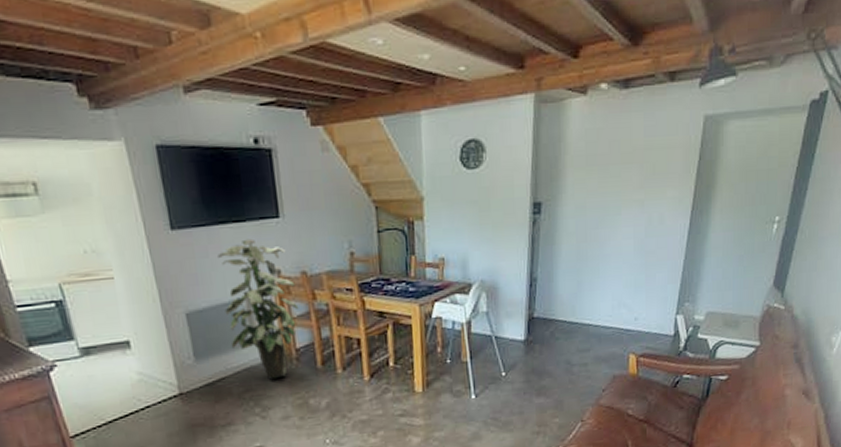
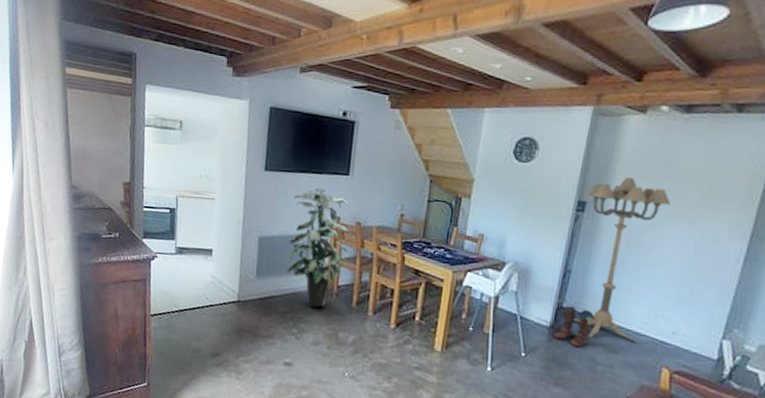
boots: none [529,314,567,355] -> present [552,305,596,348]
floor lamp: none [540,167,620,342] -> present [573,177,671,343]

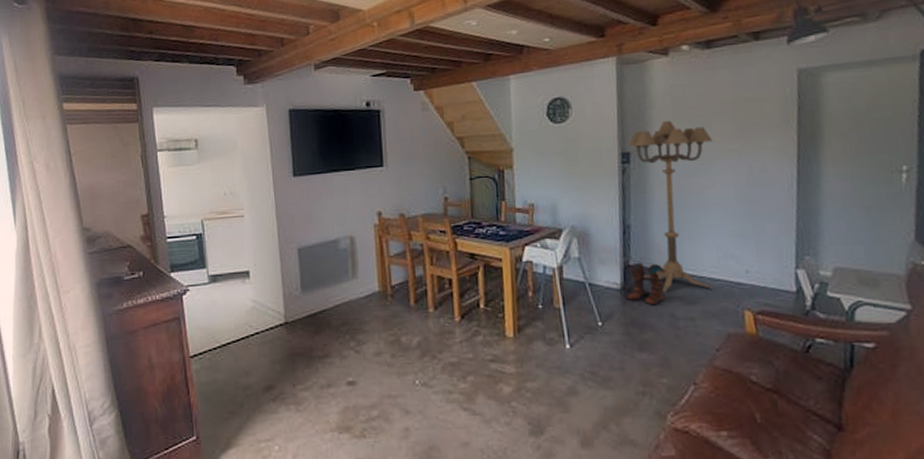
indoor plant: present [286,187,349,308] -> none [329,184,396,315]

